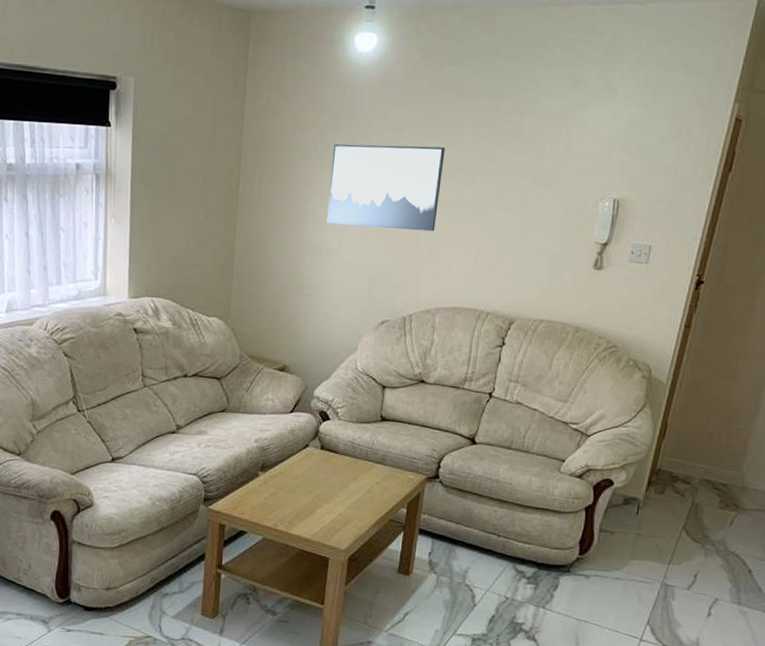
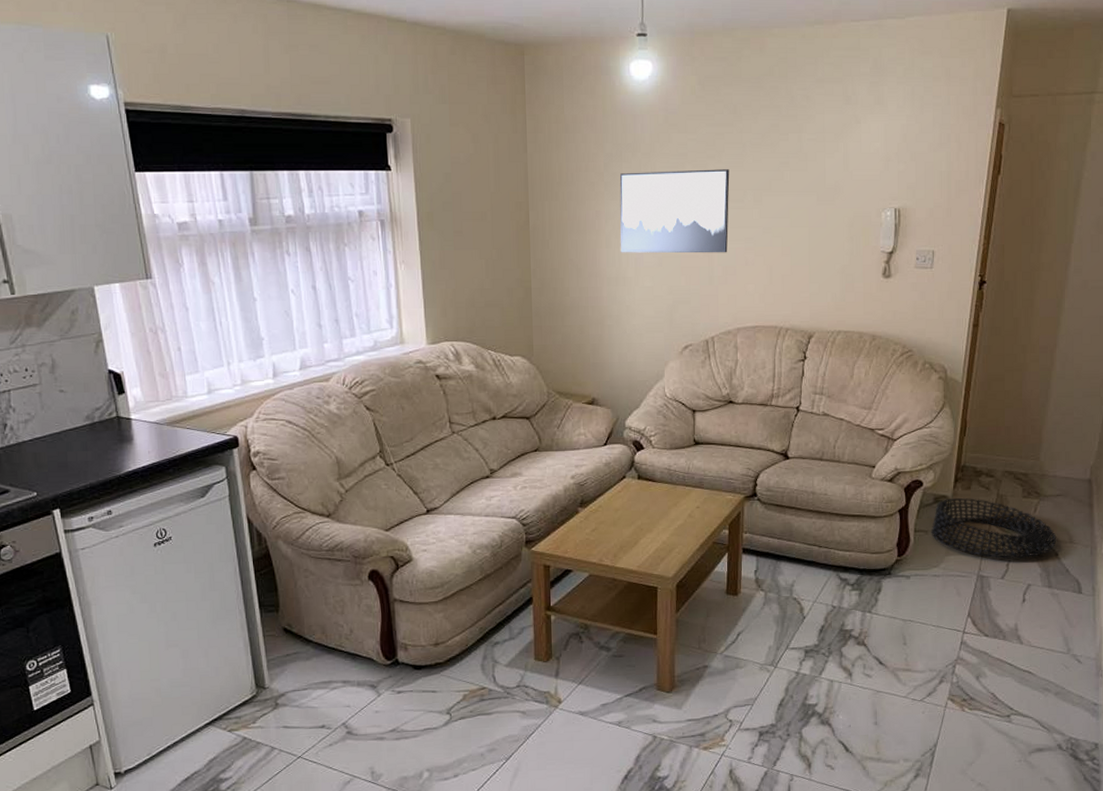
basket: none [616,501,752,572] -> present [931,497,1057,559]

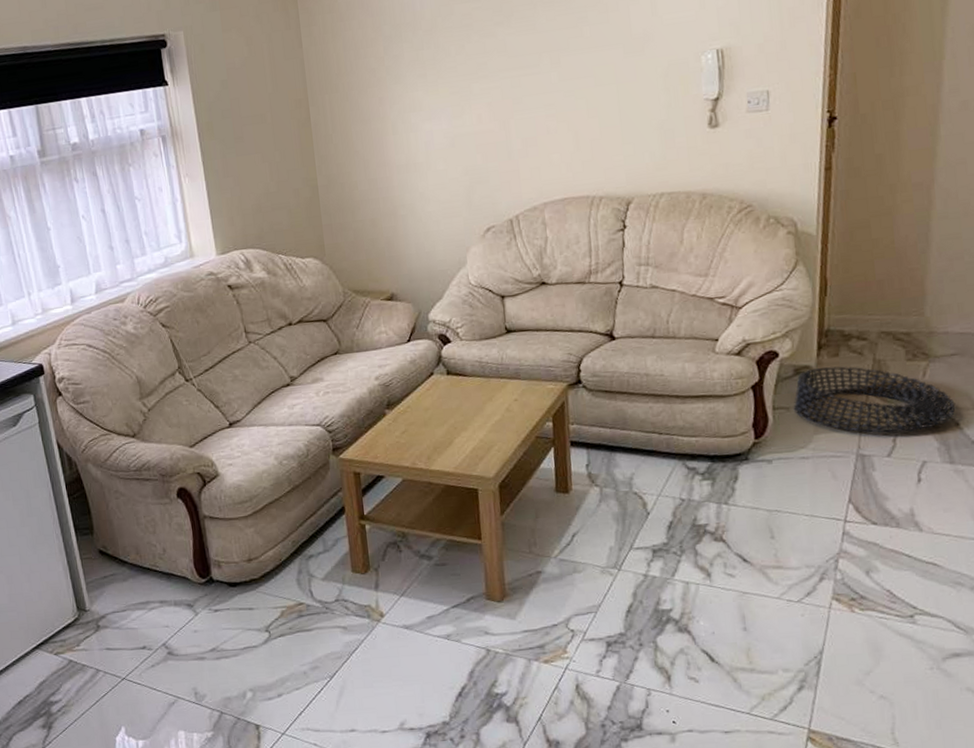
wall art: present [619,169,730,253] -> none [402,34,526,138]

